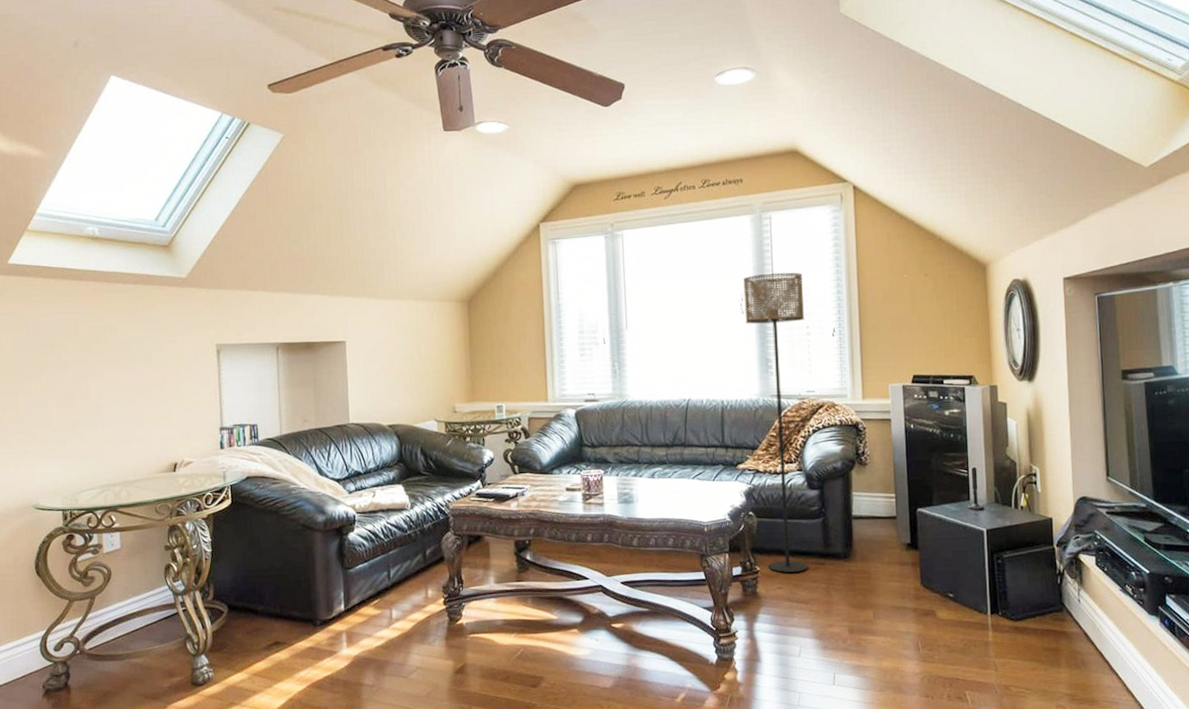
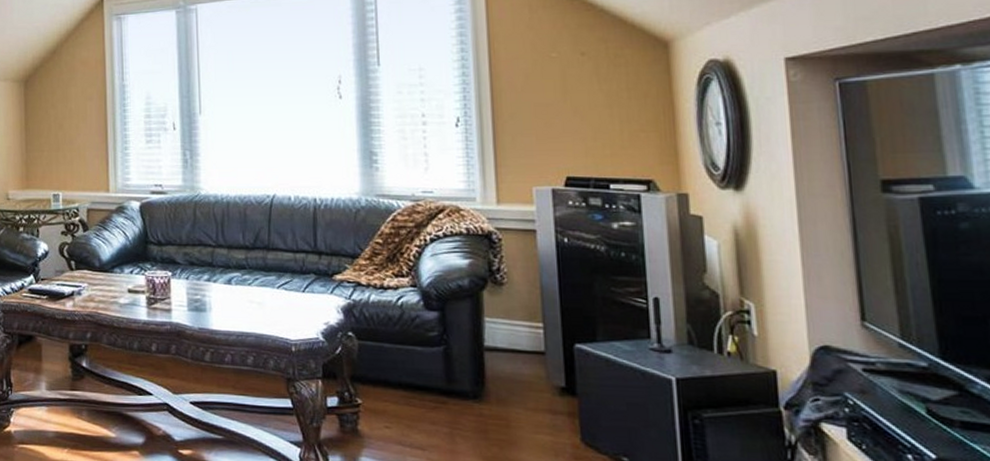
floor lamp: present [743,272,808,573] -> none [341,50,425,410]

